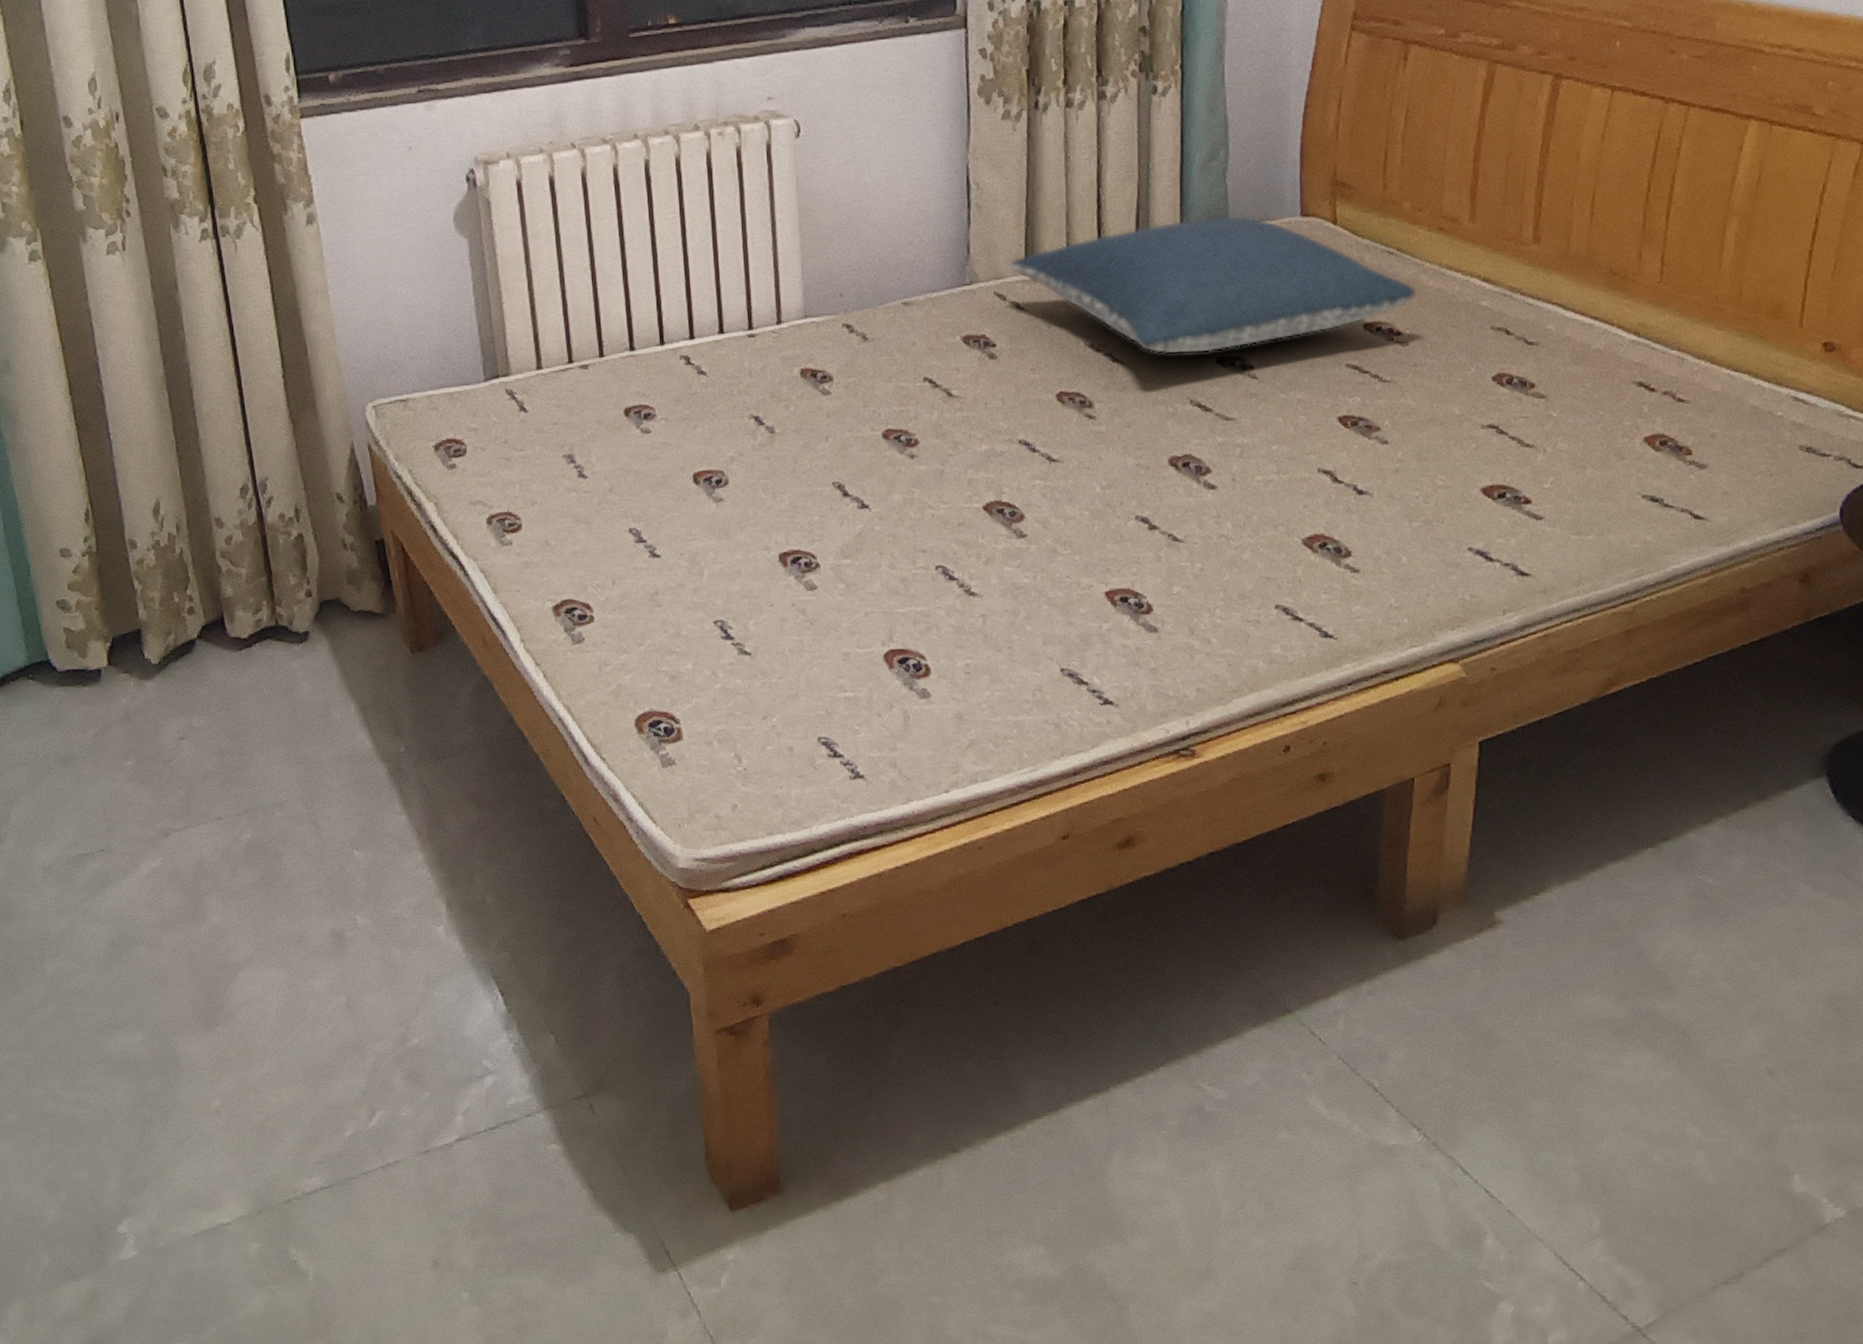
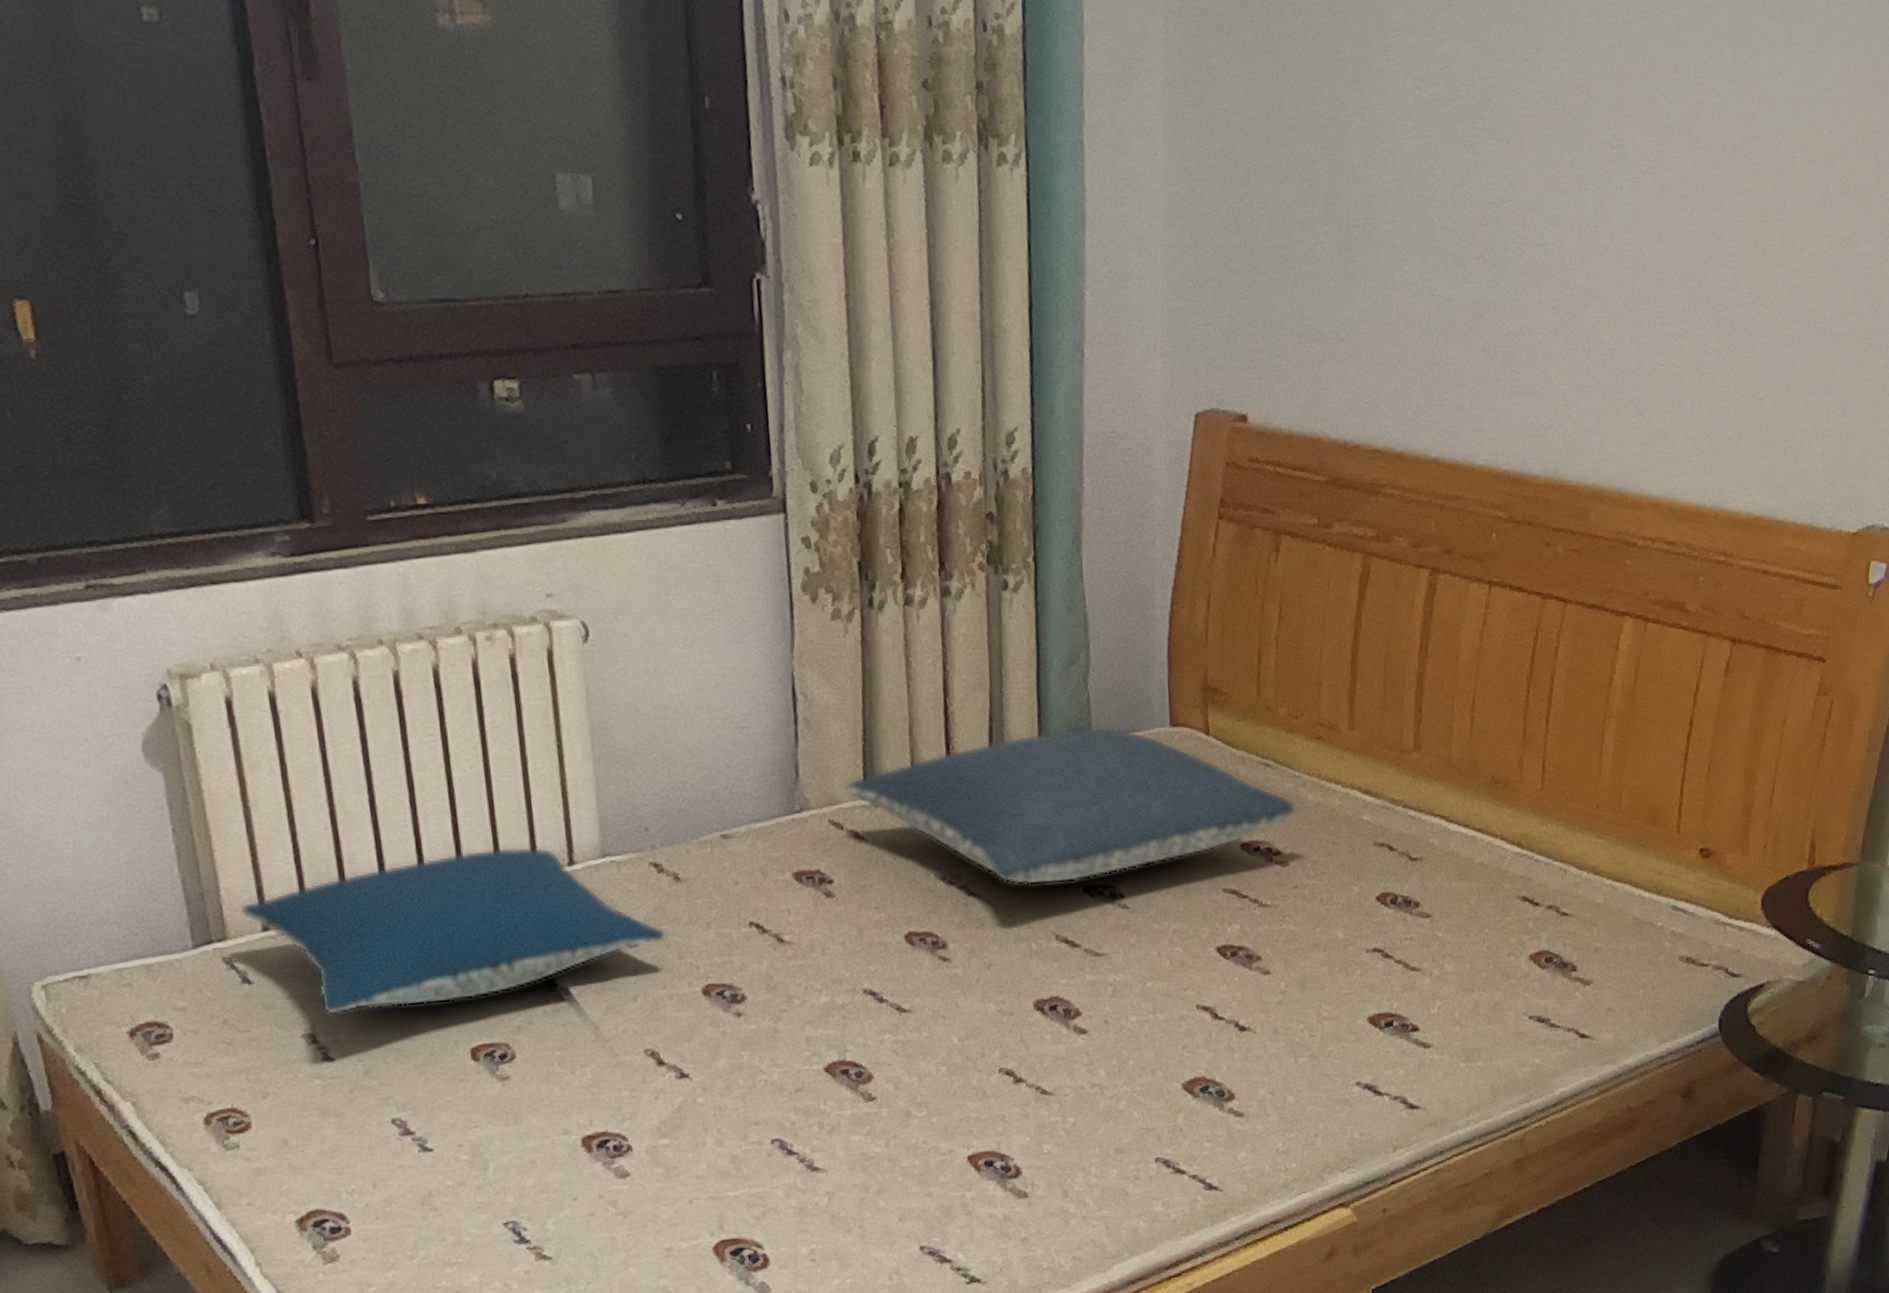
pillow: none [520,307,854,440] -> present [239,846,666,1015]

